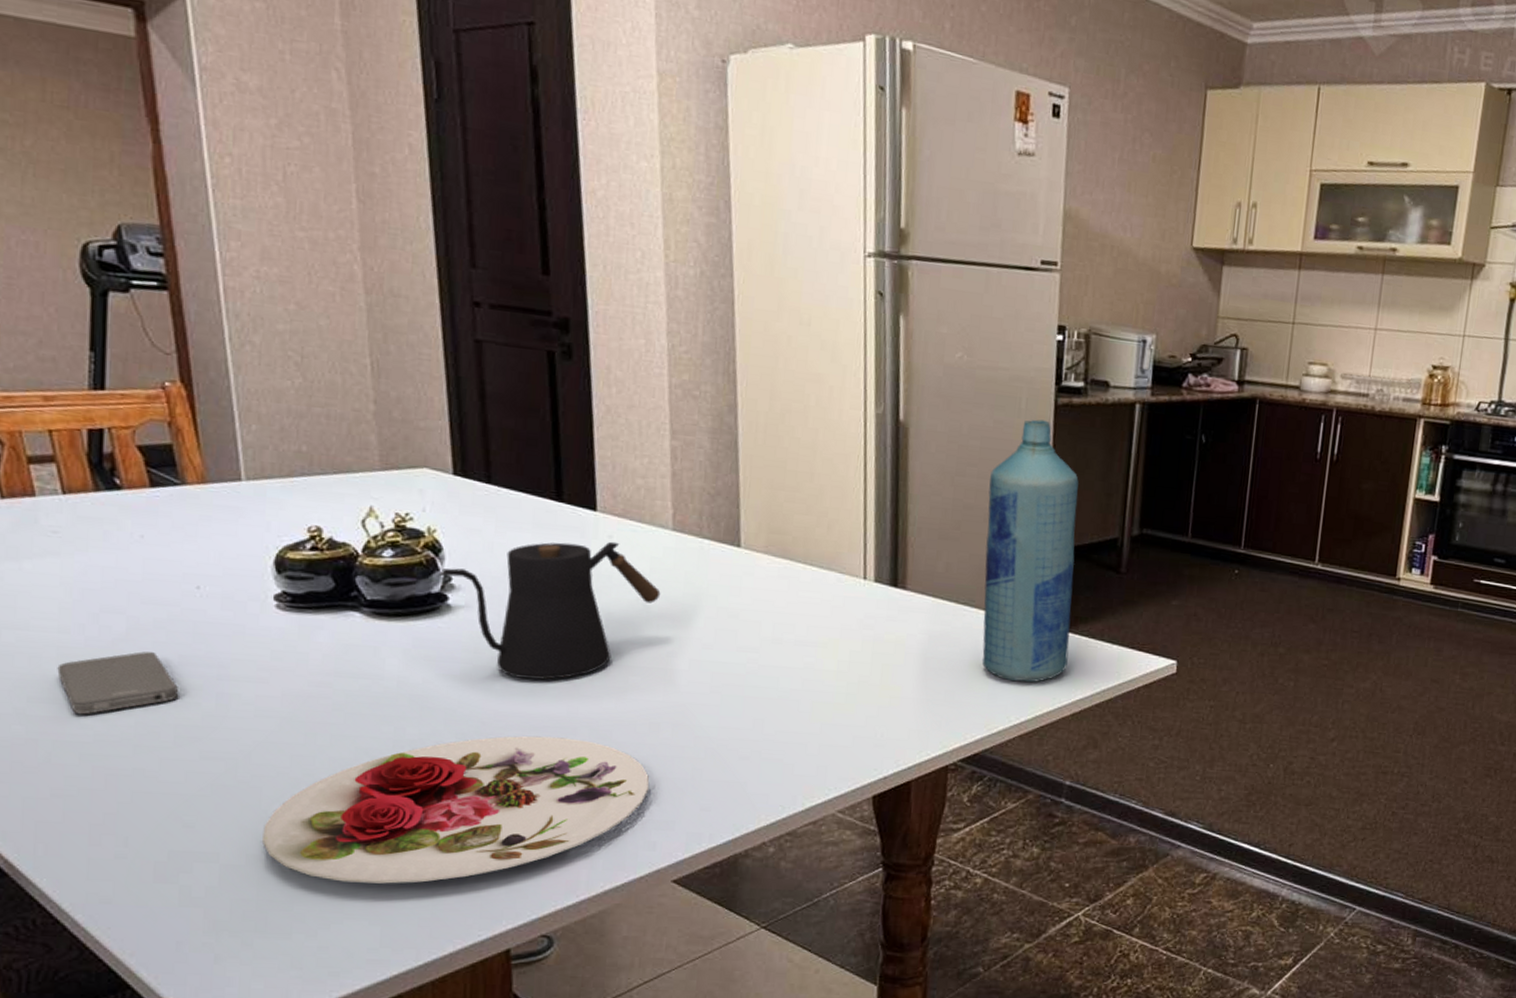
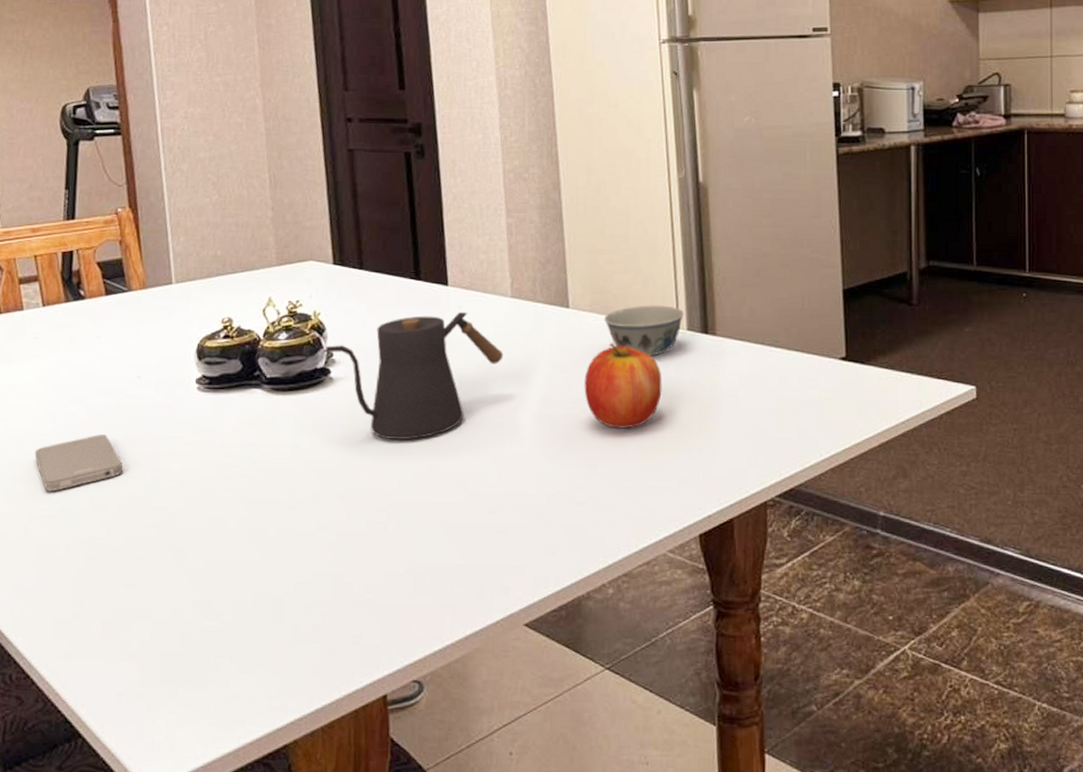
plate: present [262,736,650,884] -> none [185,491,501,635]
fruit: none [753,589,843,682] -> present [584,343,662,429]
bowl: none [780,551,872,607] -> present [603,305,684,356]
bottle: present [982,419,1079,683] -> none [783,169,871,417]

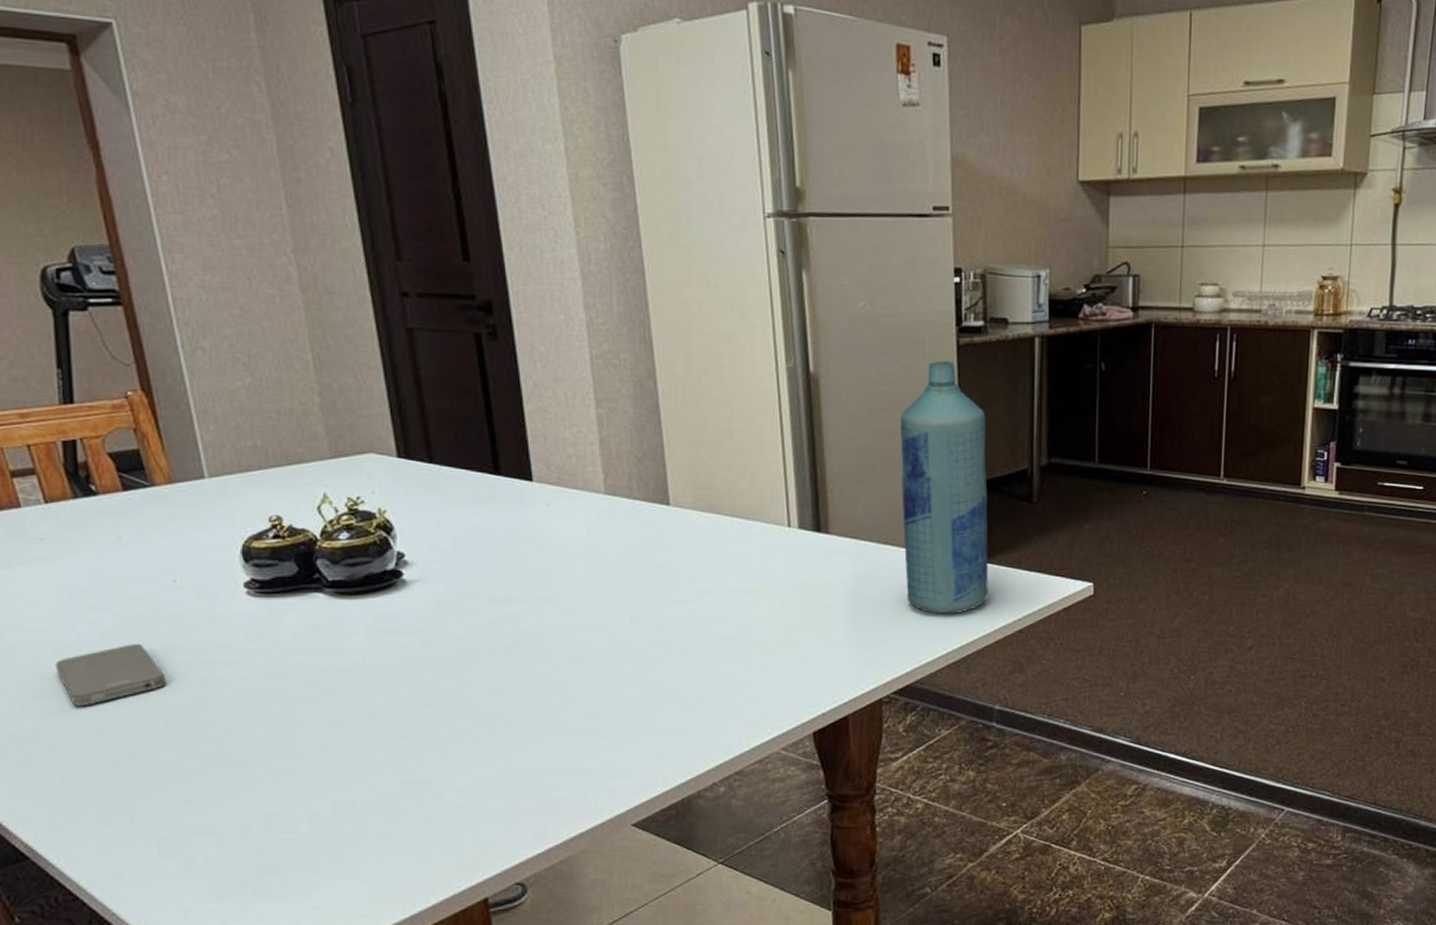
kettle: present [323,311,504,440] -> none [392,509,599,644]
fruit: present [584,343,662,429] -> none [689,542,773,629]
bowl: present [603,305,684,356] -> none [708,502,794,555]
bottle: none [783,169,871,417] -> present [900,360,989,614]

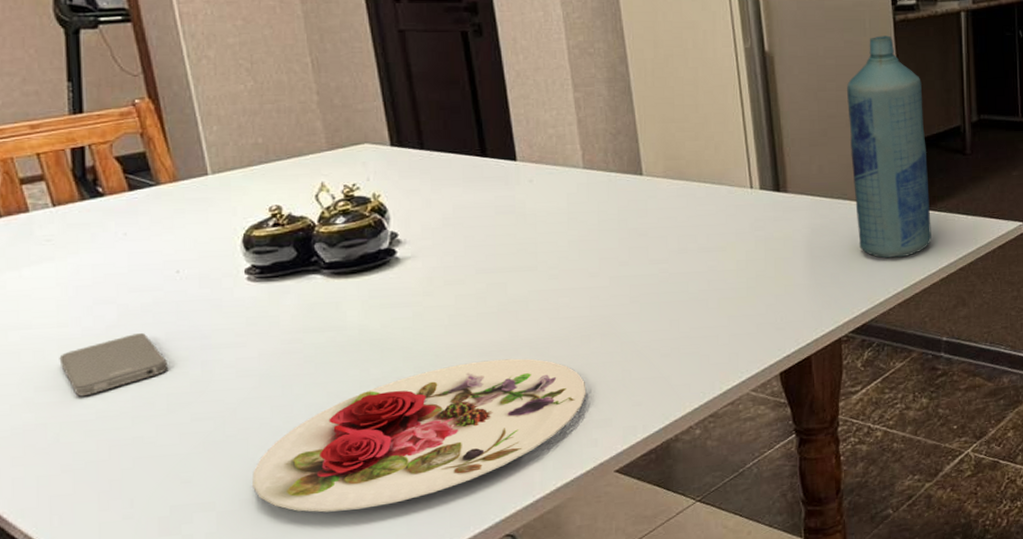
plate: none [253,697,604,845] -> present [252,358,587,513]

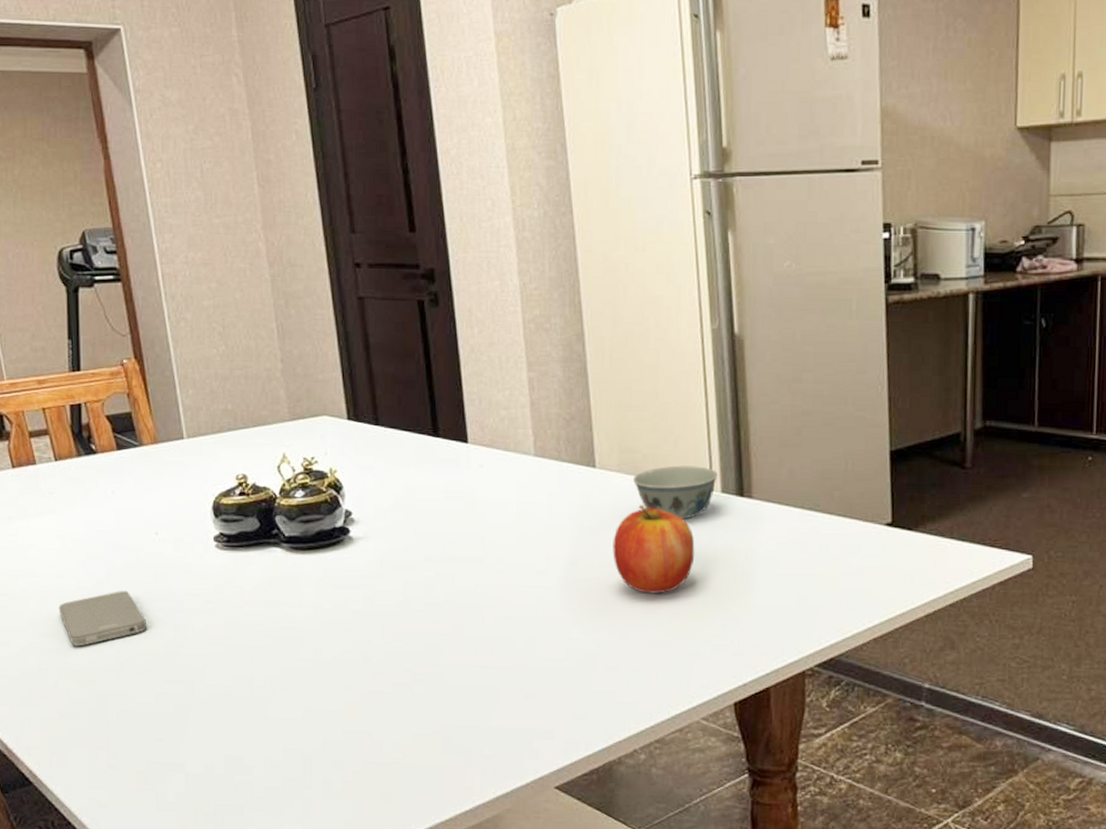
plate: present [252,358,587,513] -> none [217,653,529,791]
fruit: none [662,205,738,284] -> present [613,505,695,594]
bowl: none [678,167,756,216] -> present [632,465,718,519]
bottle: present [847,35,931,259] -> none [826,319,918,585]

